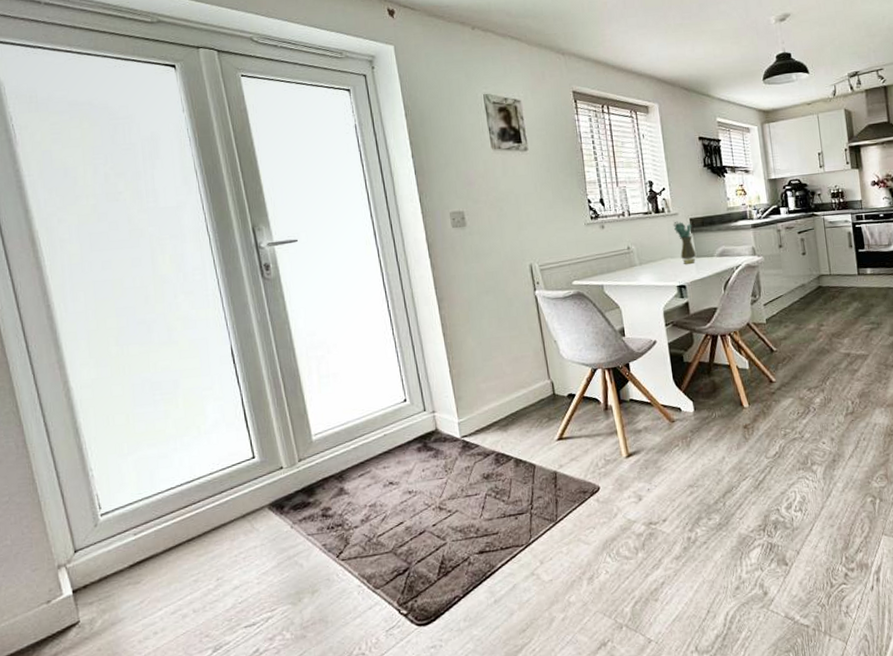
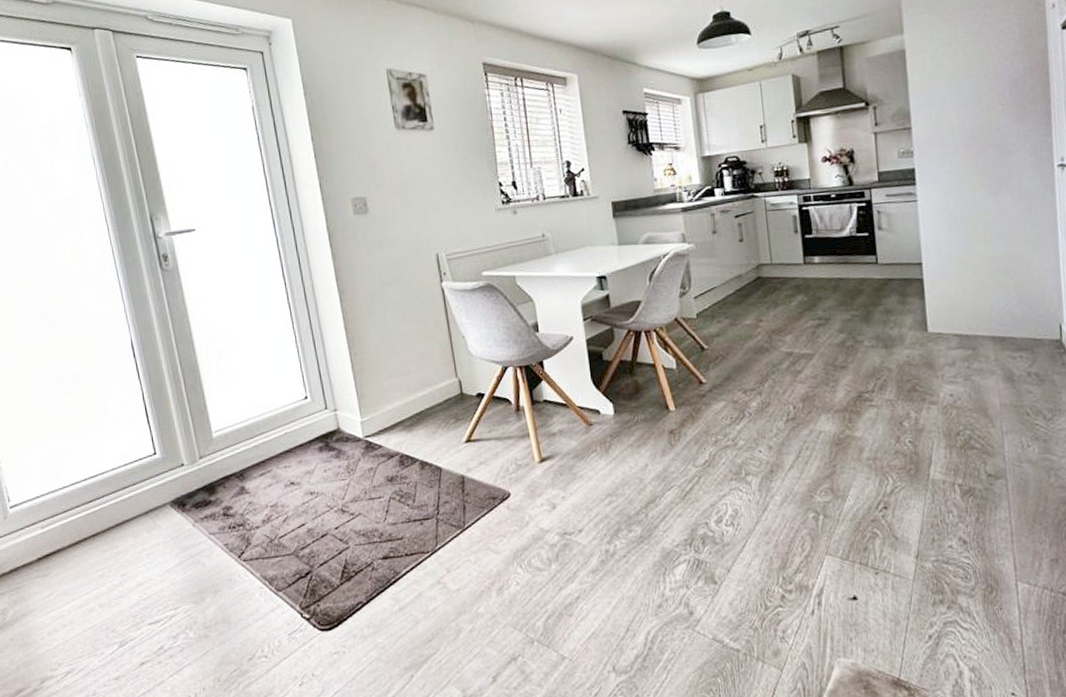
vase: present [673,221,697,265] -> none [593,205,619,254]

